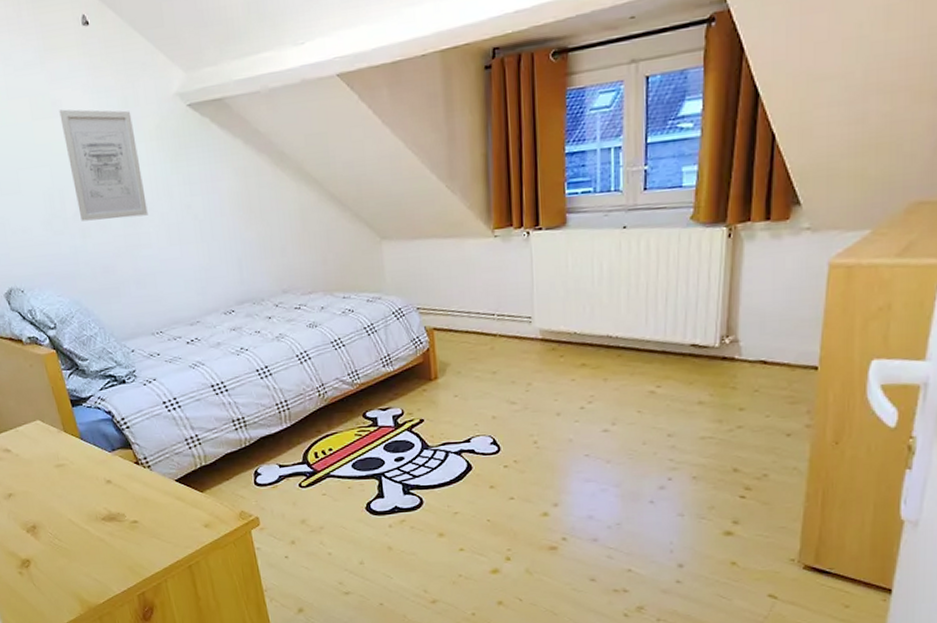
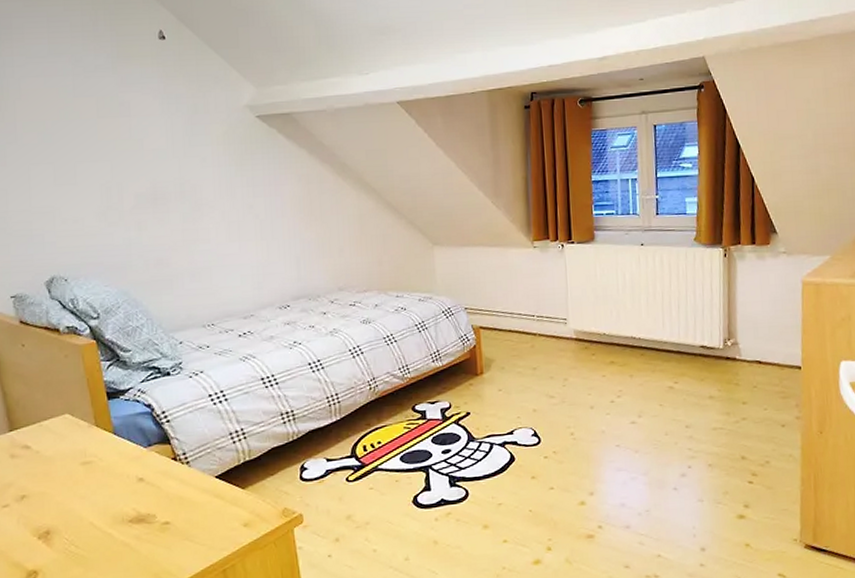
wall art: present [59,109,148,222] -> none [126,110,209,215]

